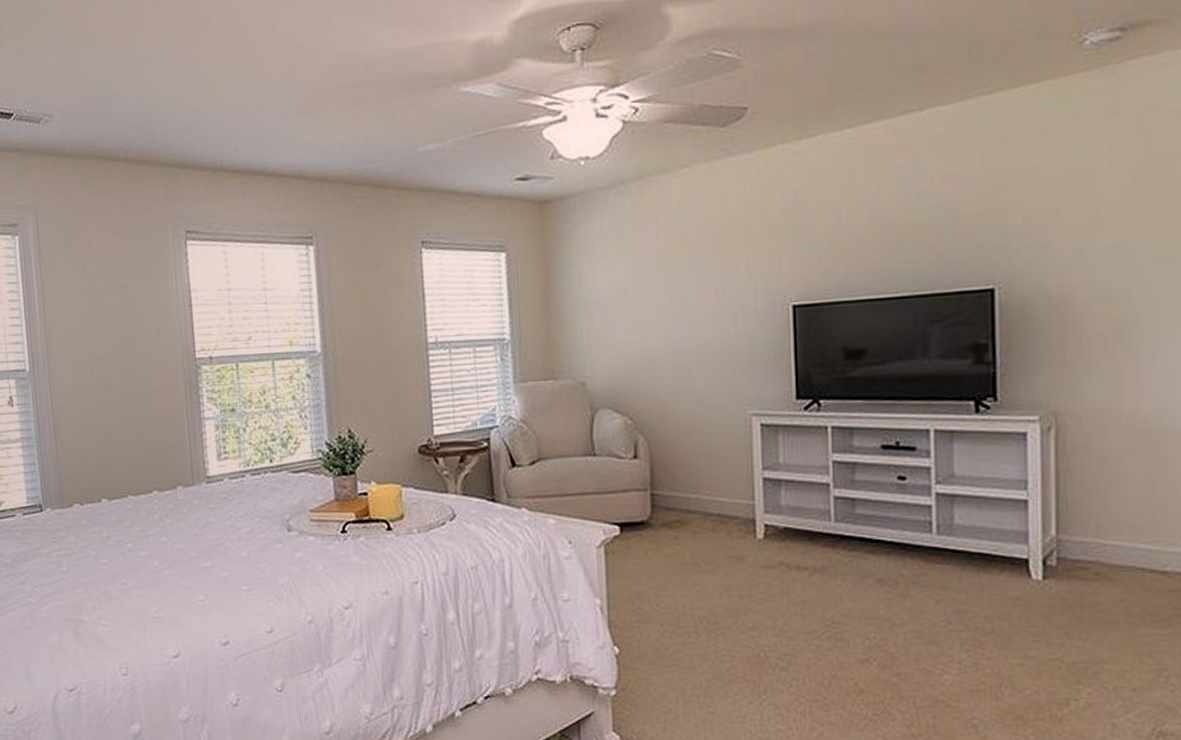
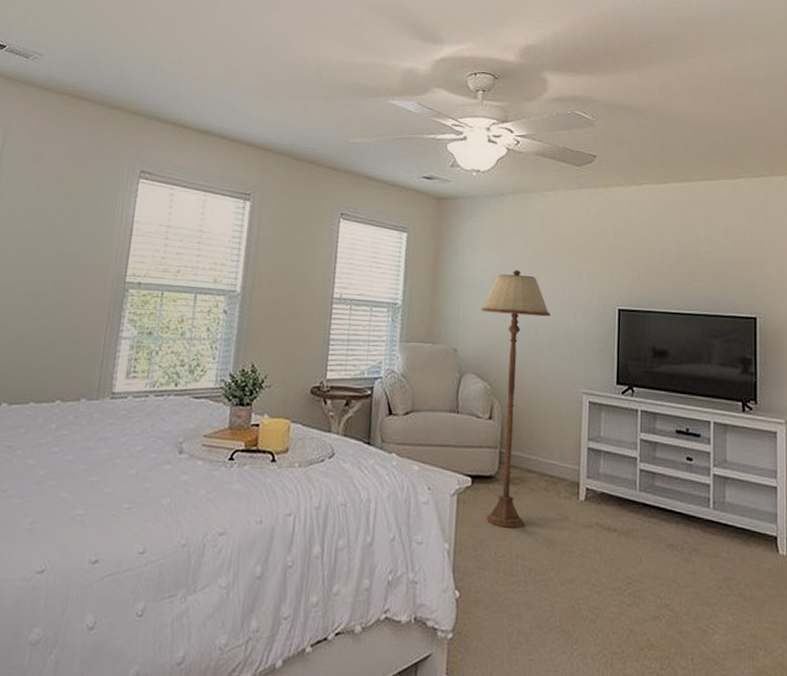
floor lamp: none [609,276,701,577] -> present [481,270,551,528]

